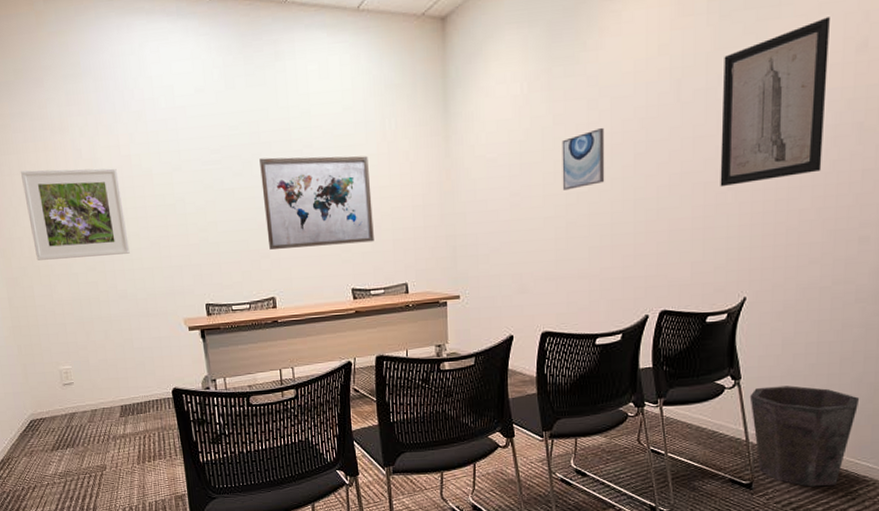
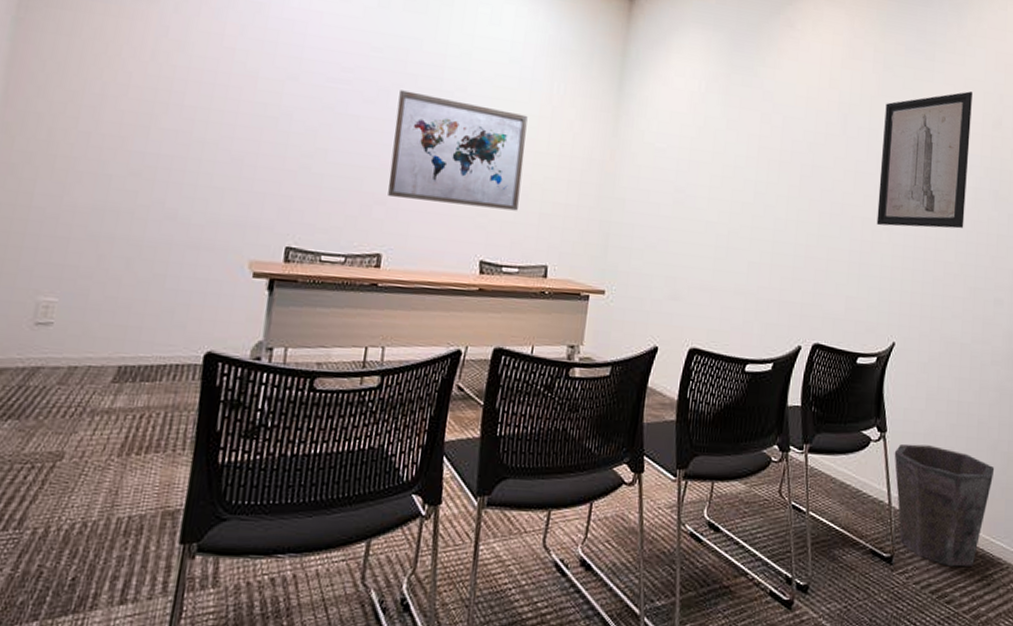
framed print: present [21,168,130,261] -> none [55,33,212,165]
wall art: present [562,127,605,190] -> none [728,142,775,198]

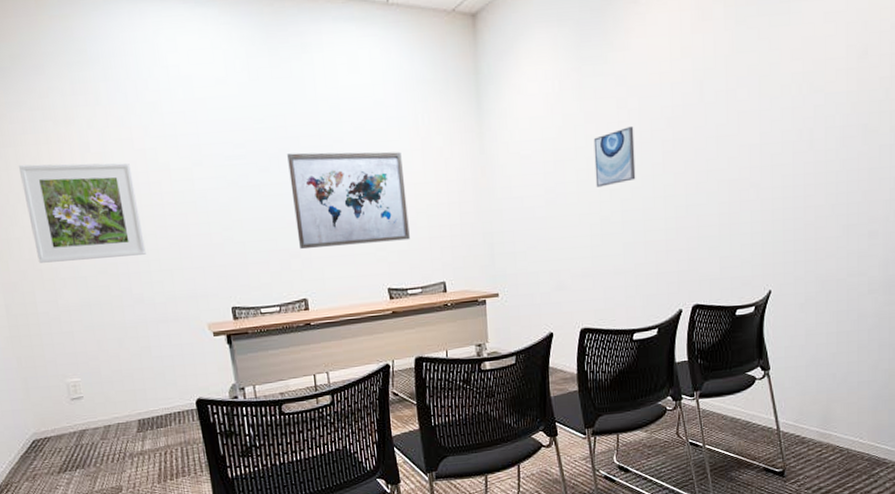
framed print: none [55,33,212,165] -> present [19,162,146,263]
wall art: none [728,142,775,198] -> present [593,125,636,187]
wall art: present [876,91,972,229] -> none [741,26,834,185]
waste bin: present [894,443,995,567] -> none [778,374,877,472]

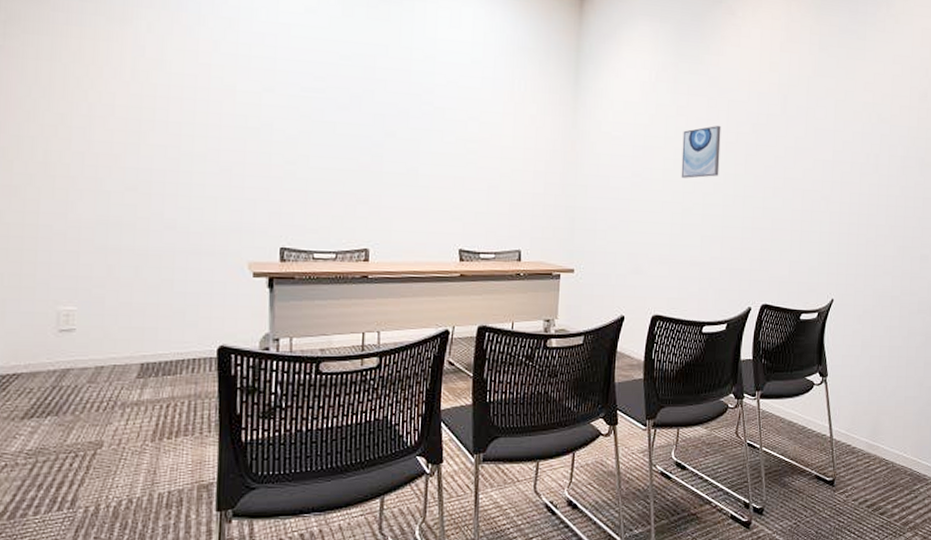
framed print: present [19,162,146,263] -> none [51,57,191,177]
wall art: present [287,151,410,249] -> none [368,95,493,202]

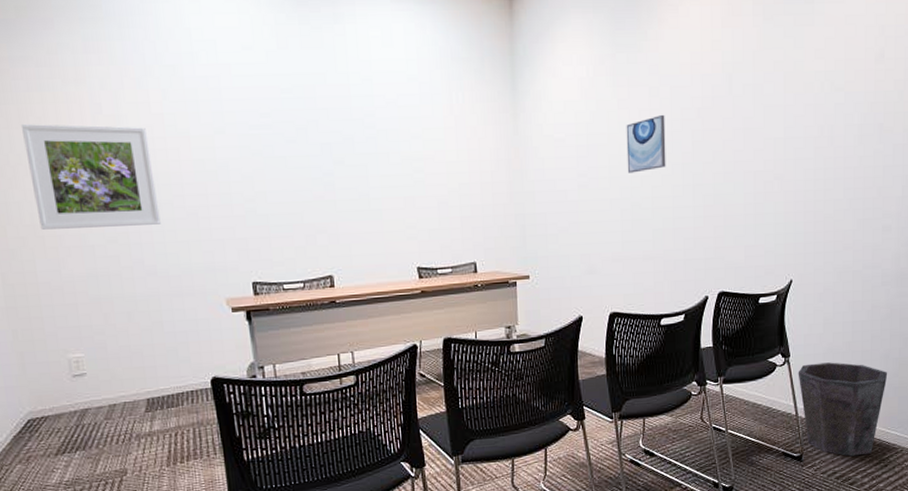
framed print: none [51,57,191,177] -> present [22,124,161,230]
waste bin: none [834,385,921,485] -> present [798,362,888,457]

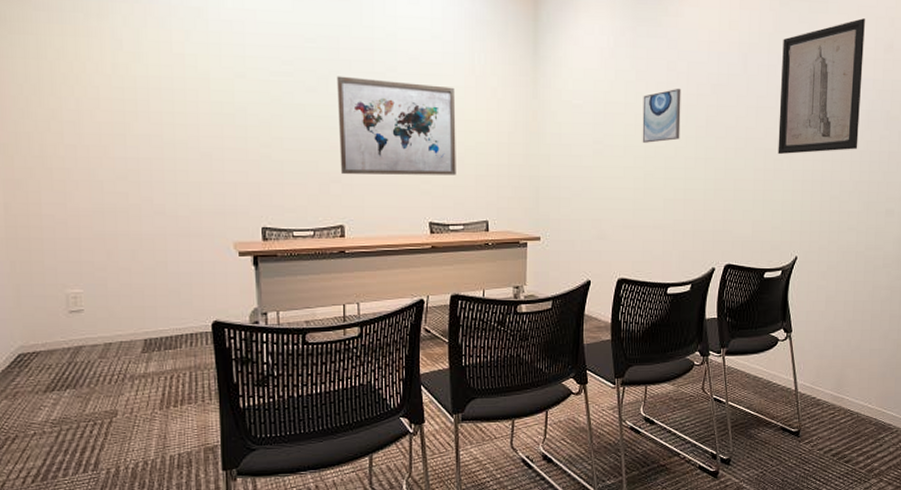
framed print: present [22,124,161,230] -> none [39,55,173,164]
wall art: none [316,125,441,224] -> present [337,76,456,175]
wall art: none [767,28,854,177] -> present [778,18,865,155]
waste bin: present [798,362,888,457] -> none [799,340,886,435]

